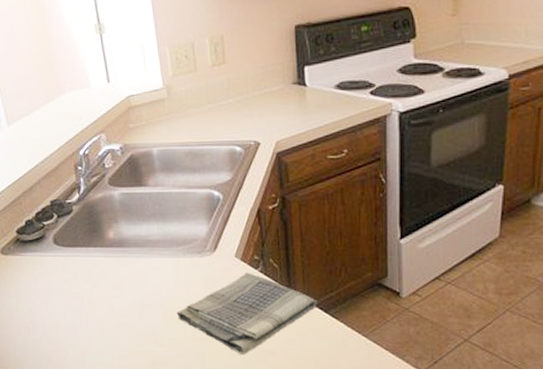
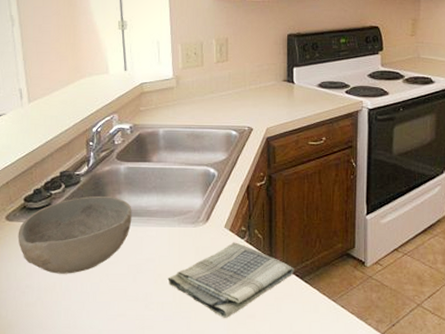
bowl: none [14,225,132,309] -> present [17,195,132,274]

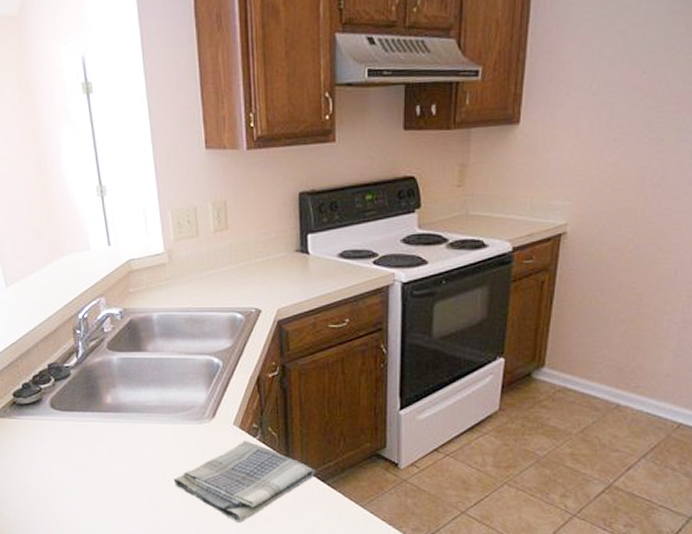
bowl: present [17,195,132,274] -> none [10,390,130,474]

